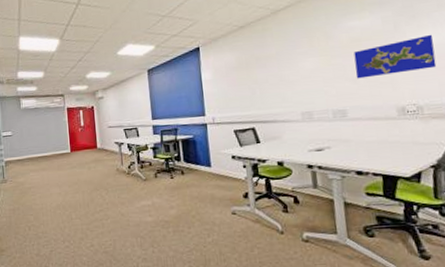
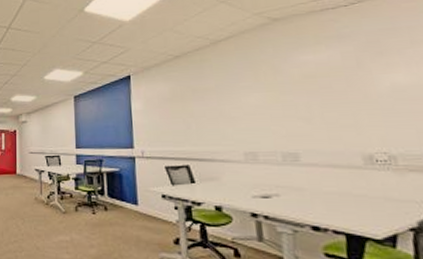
world map: present [353,34,437,79] -> none [307,73,413,119]

